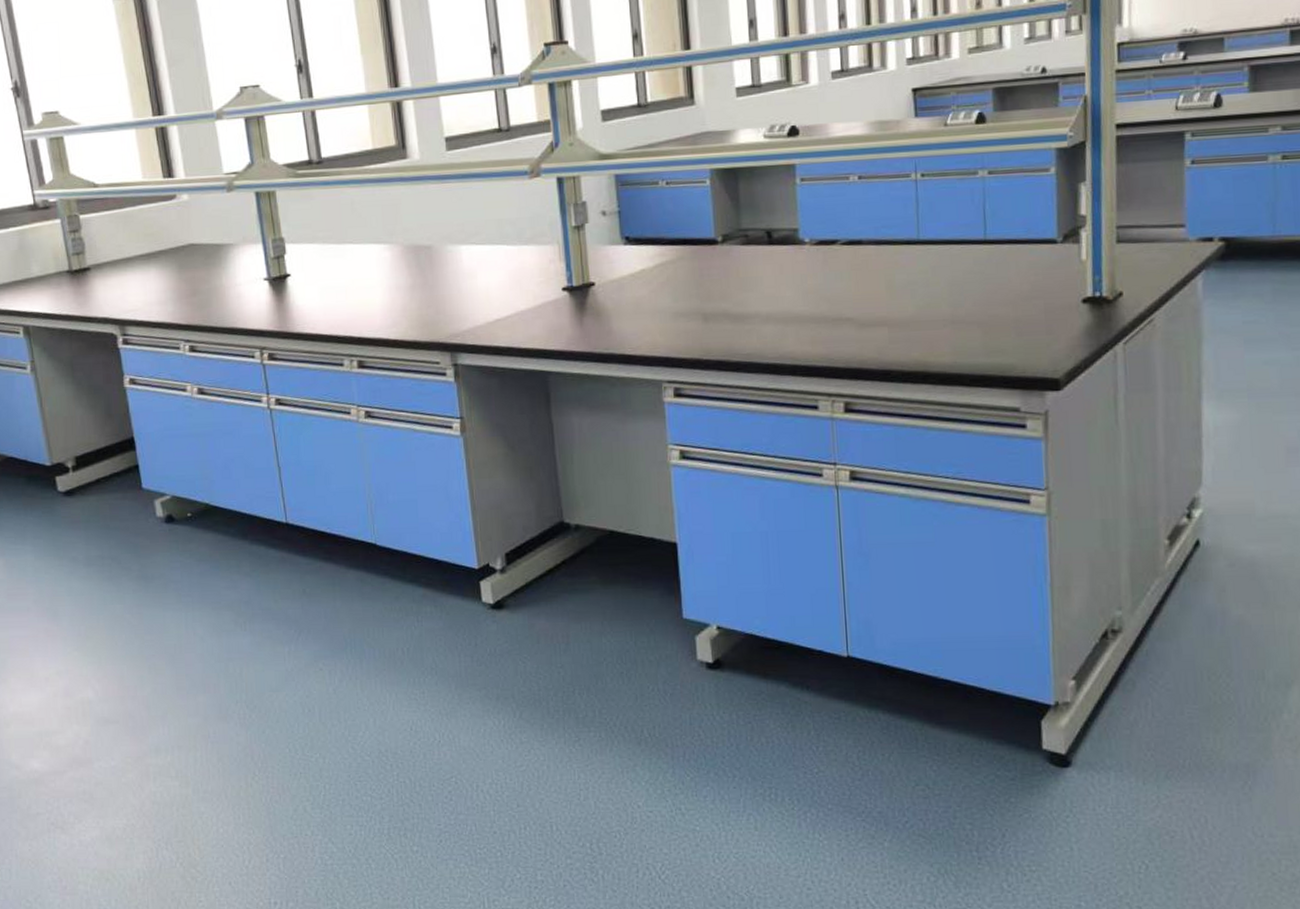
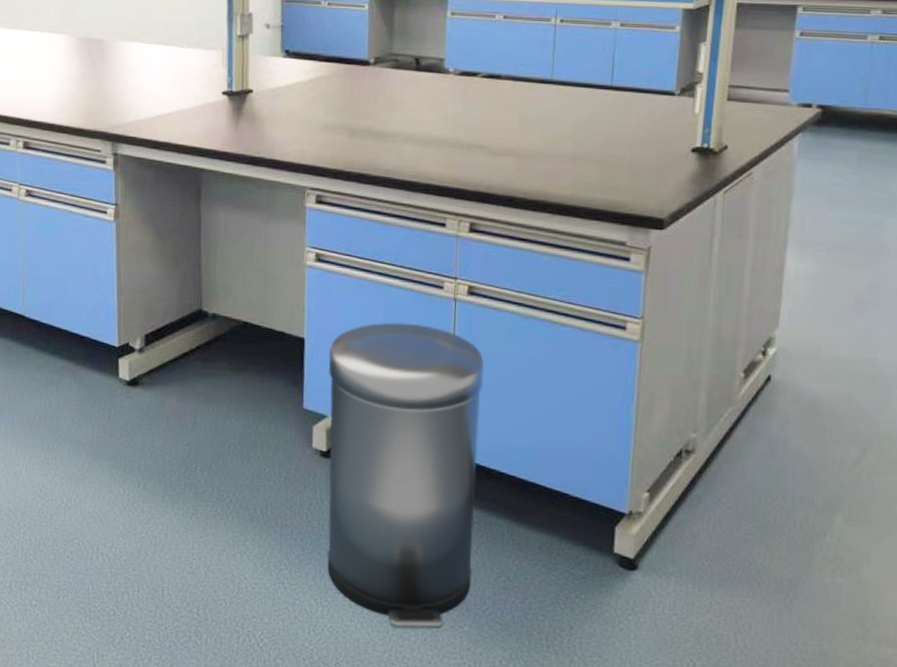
pedal bin: none [704,517,887,850] -> present [326,322,484,629]

